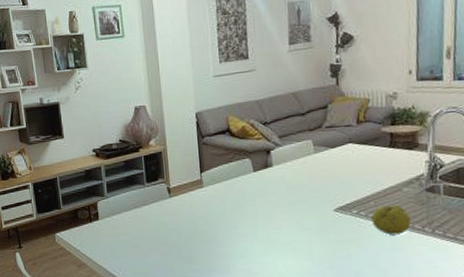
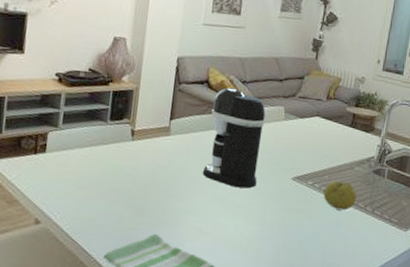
coffee maker: none [238,131,298,227] -> present [202,87,266,189]

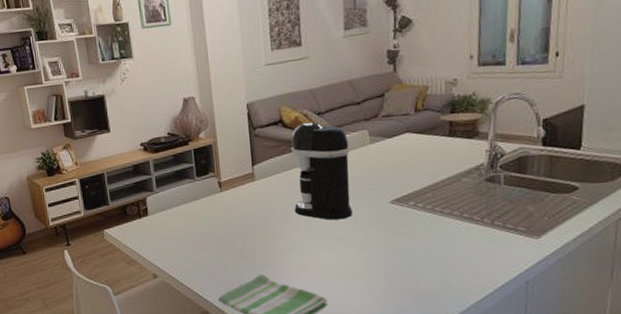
fruit: present [323,181,357,211] -> none [429,196,470,228]

